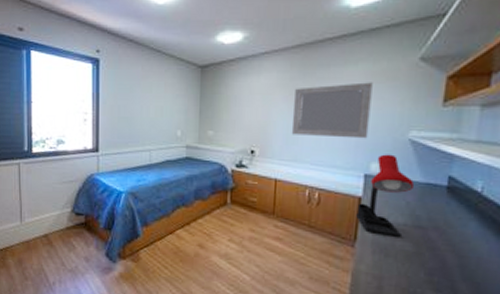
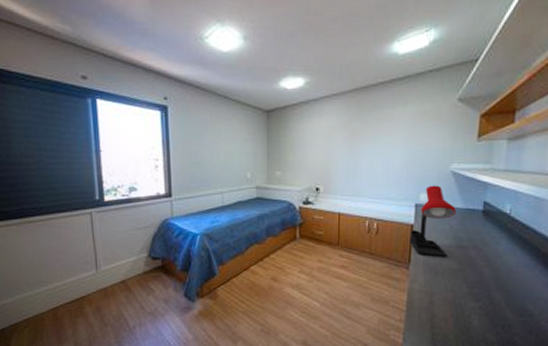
home mirror: present [291,82,373,139] -> none [351,122,420,173]

